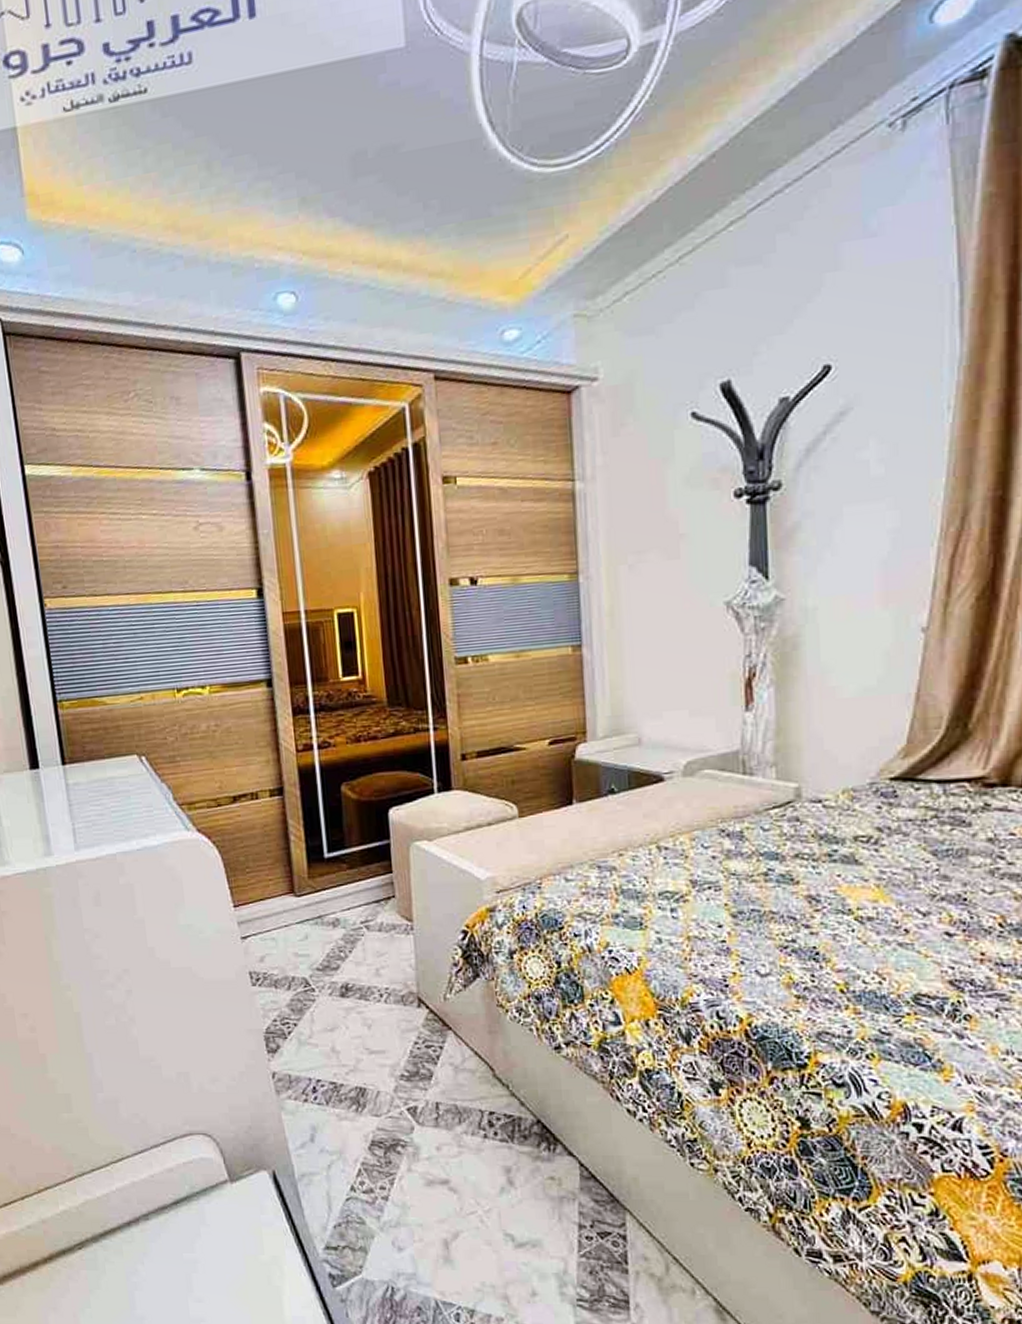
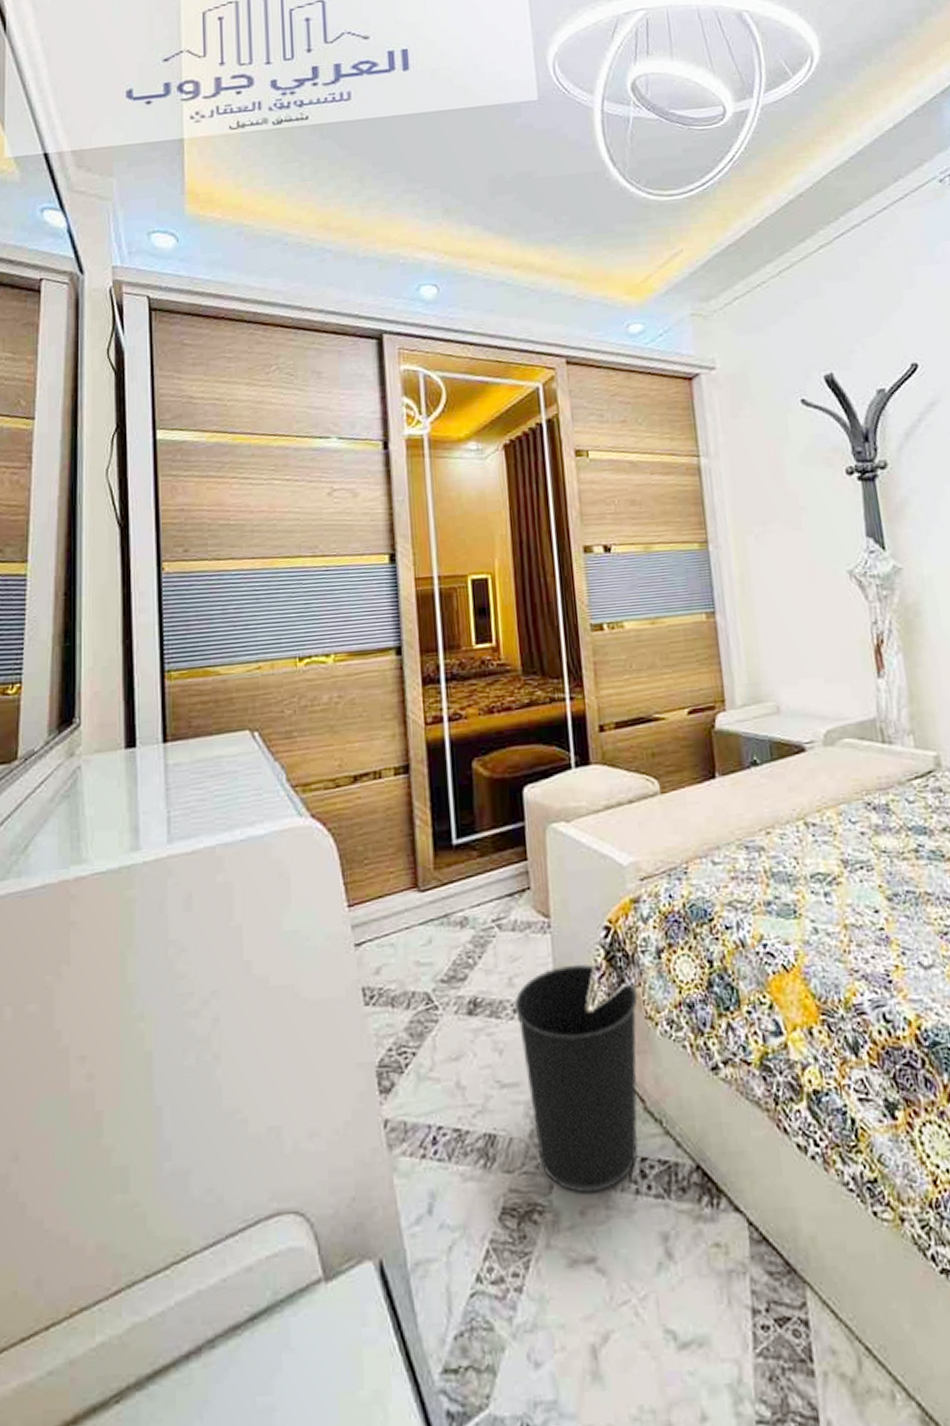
wastebasket: none [381,961,491,1135] -> present [514,964,638,1193]

